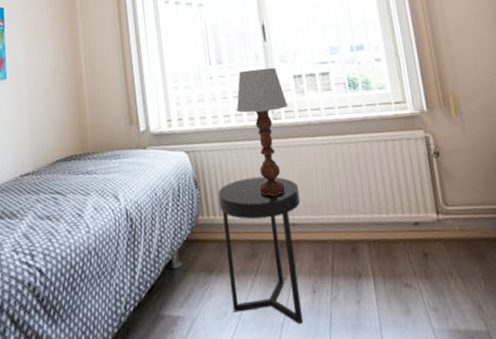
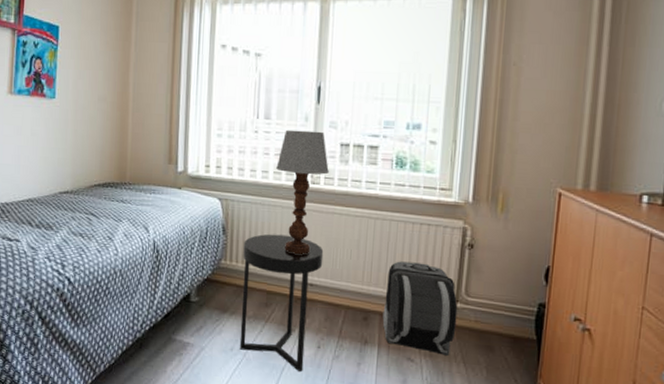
backpack: none [365,179,445,274] -> present [382,261,458,356]

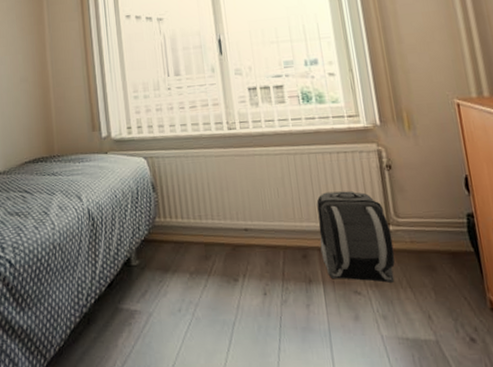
side table: present [239,234,324,371] -> none [174,183,254,323]
table lamp: present [276,129,329,254] -> none [193,79,242,201]

